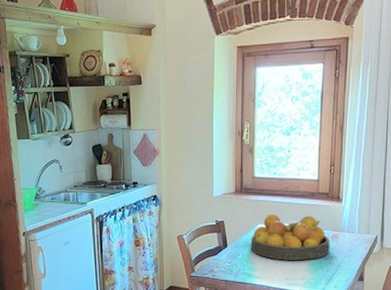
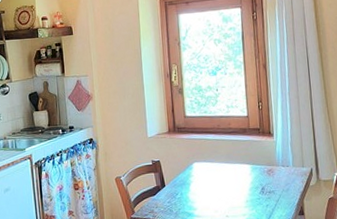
fruit bowl: present [251,213,330,260] -> none [188,151,267,198]

